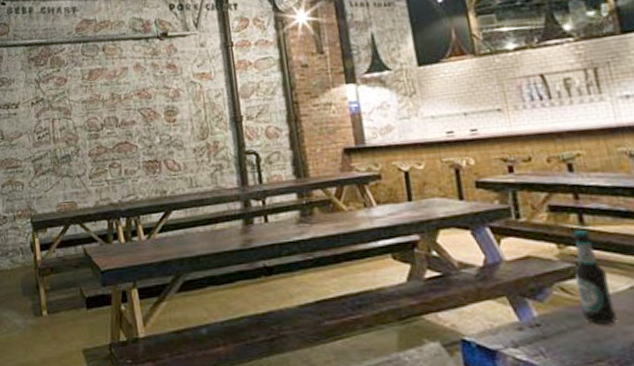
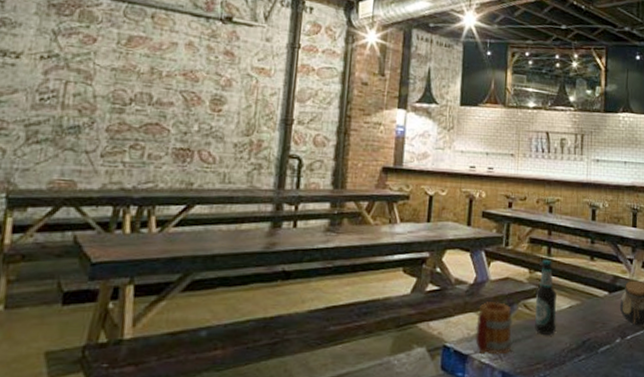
mug: none [498,286,557,350] -> present [475,302,514,355]

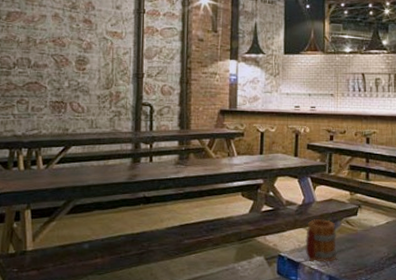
bottle: present [535,260,557,334] -> none [356,184,375,246]

